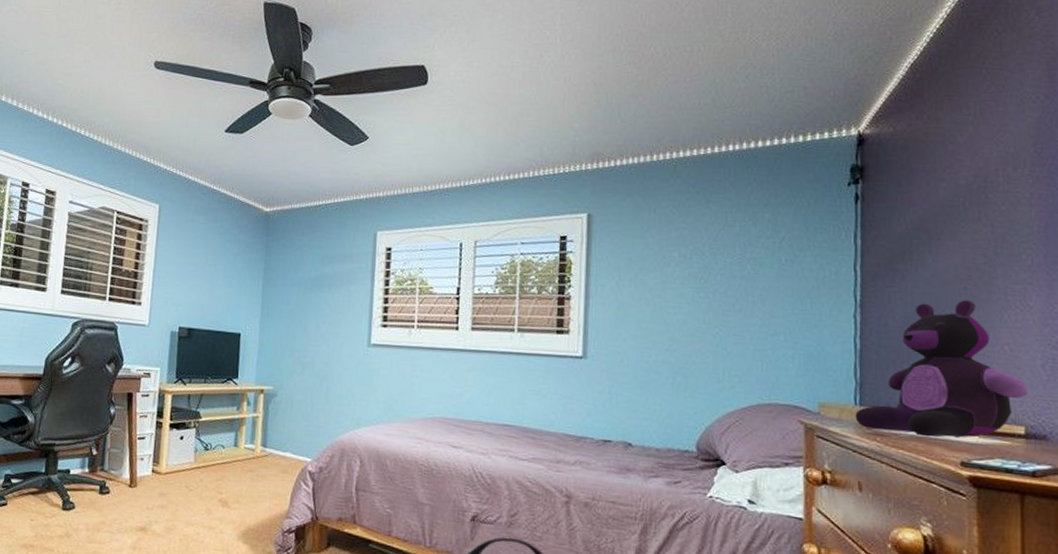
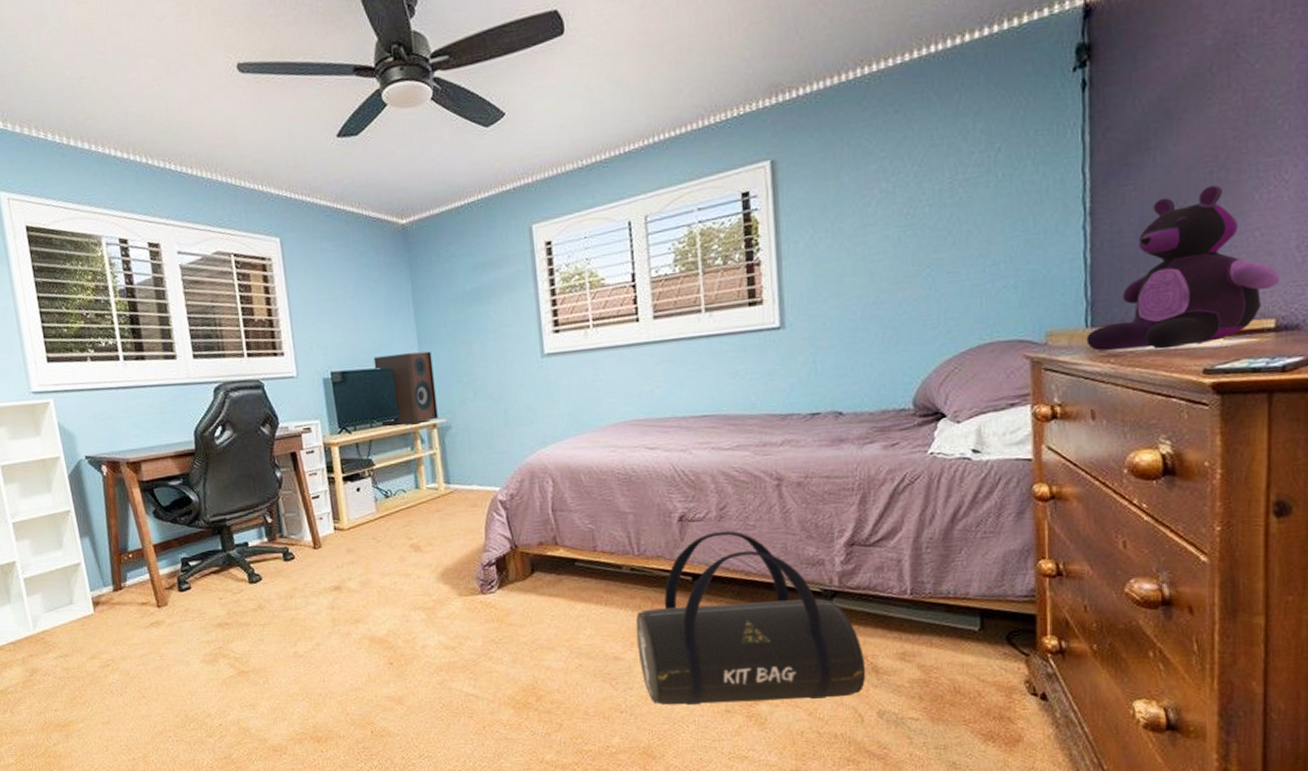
speaker: none [214,320,271,387] -> present [373,351,438,426]

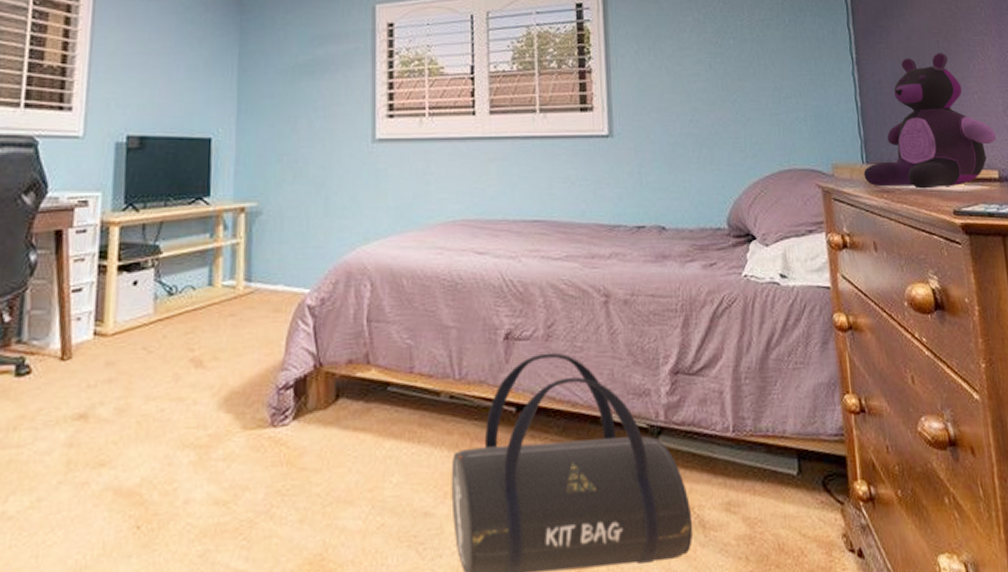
speaker: present [373,351,438,426] -> none [178,123,251,207]

